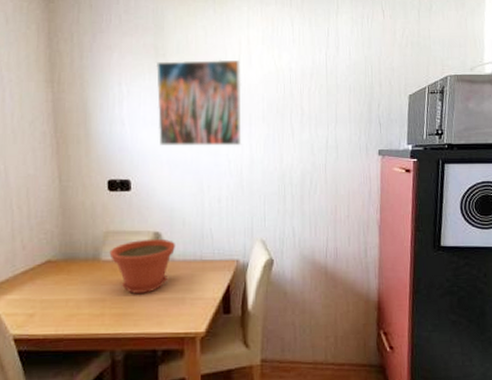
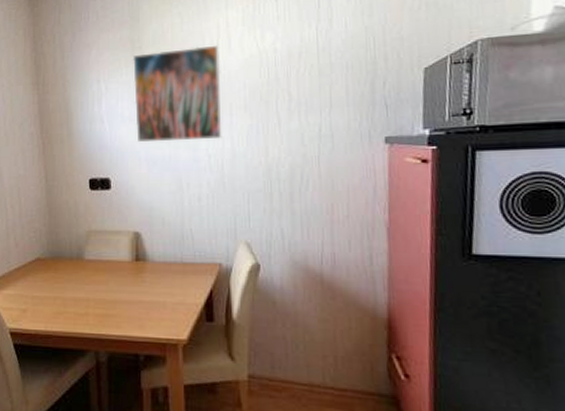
plant pot: present [109,238,176,294] -> none [92,239,156,295]

